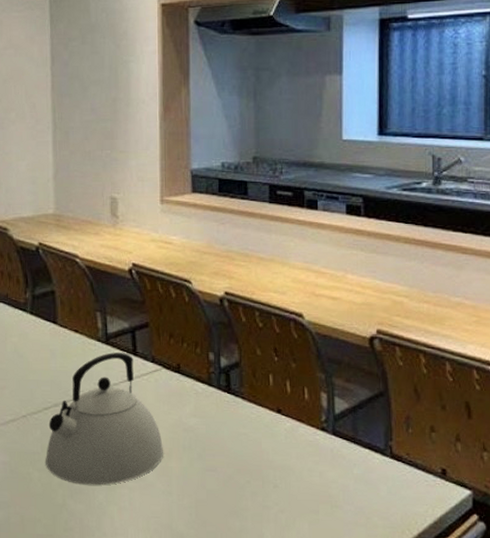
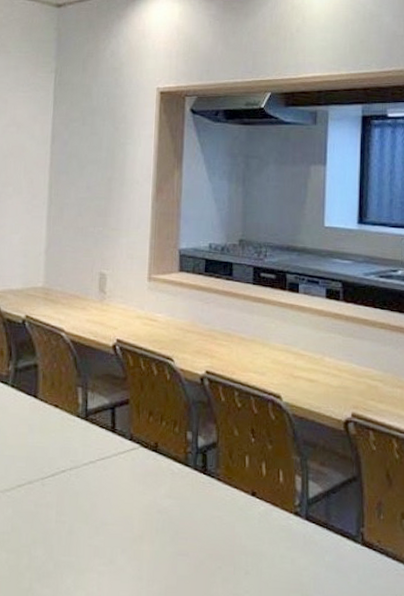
kettle: present [46,352,164,485] -> none [15,429,137,569]

